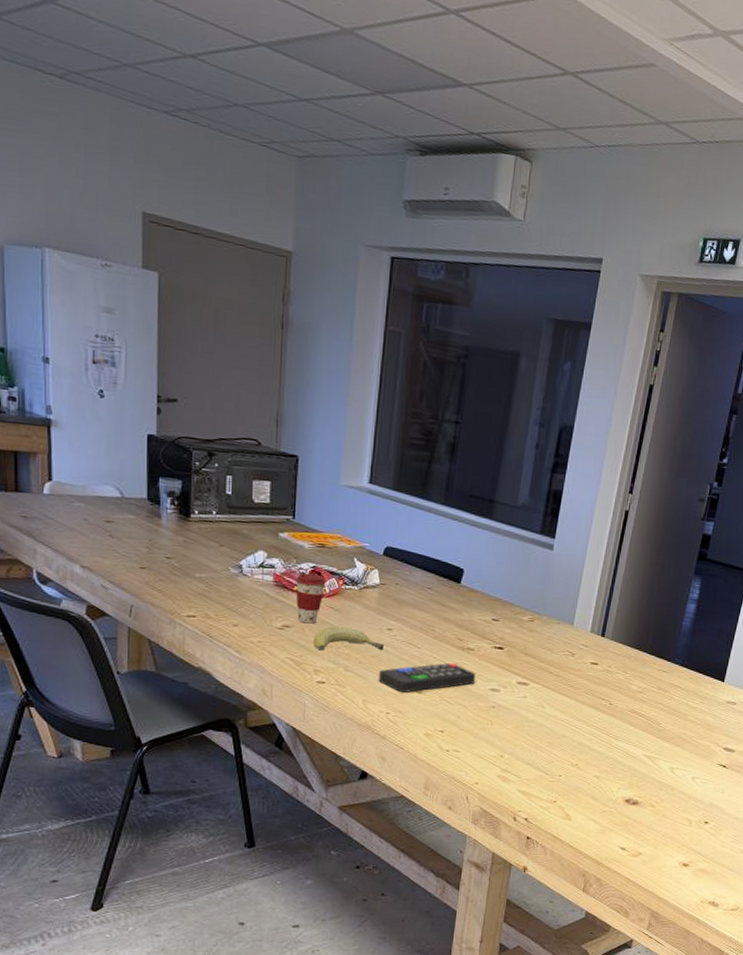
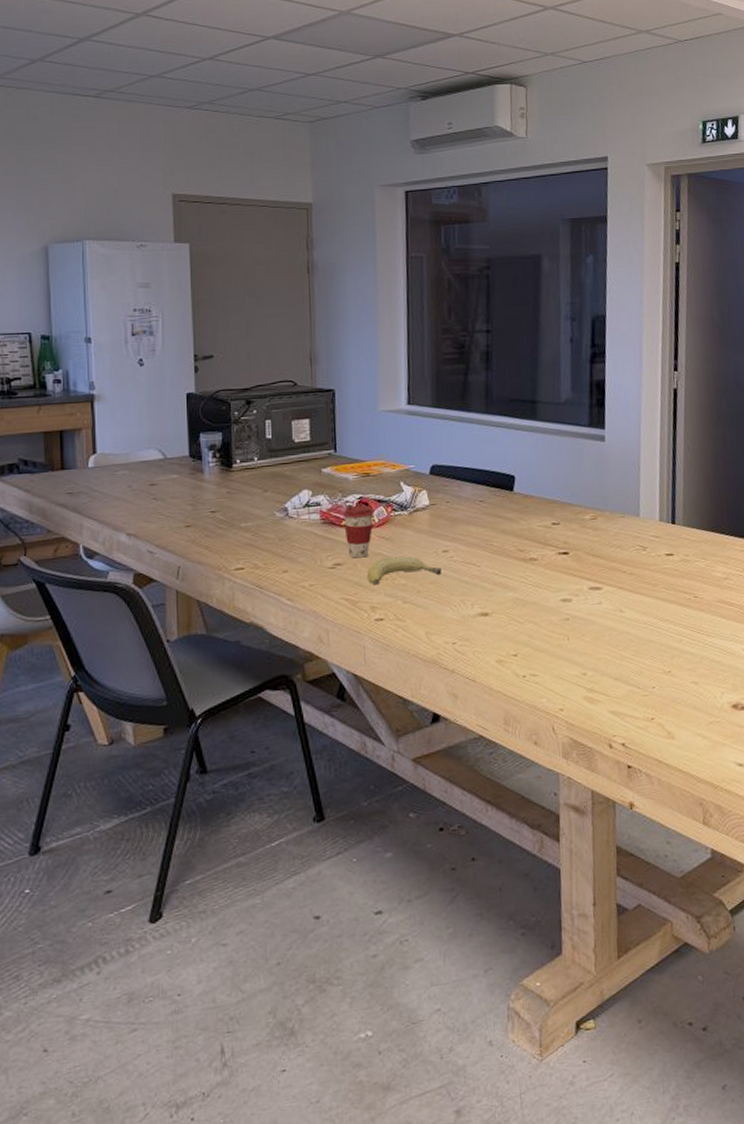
remote control: present [378,662,475,693] -> none [439,576,543,619]

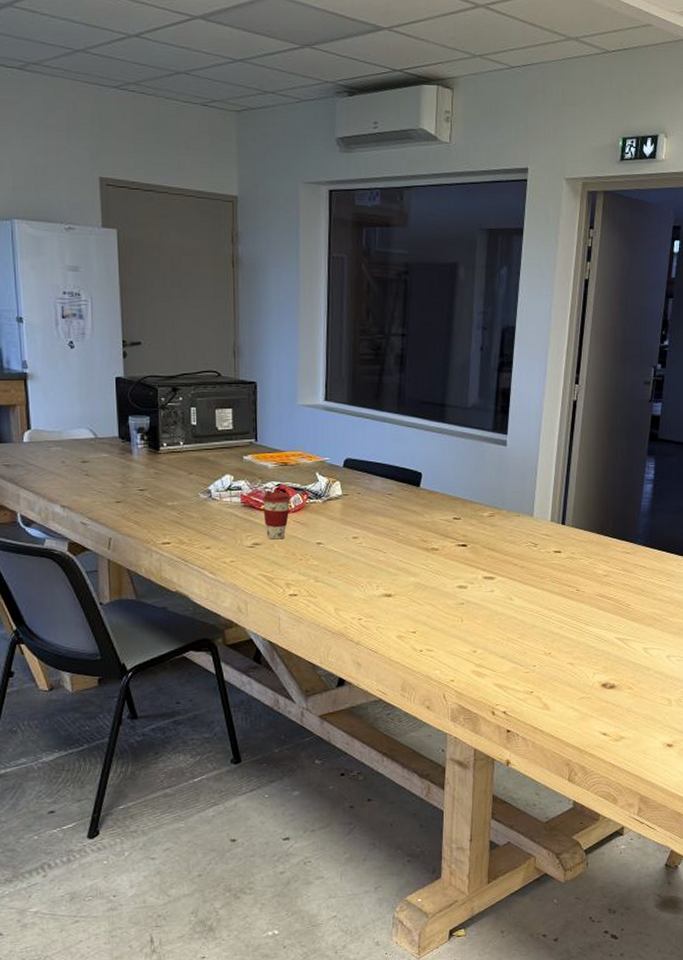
fruit: present [367,556,442,585] -> none [283,540,351,564]

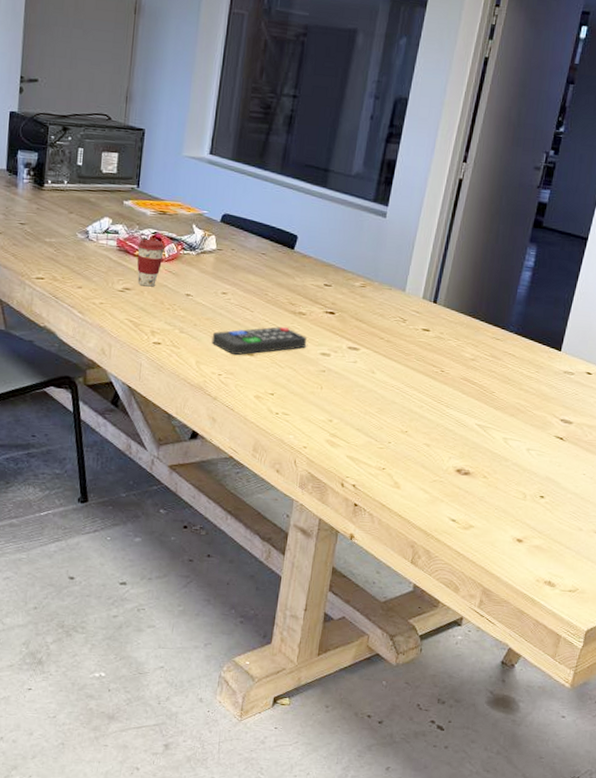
remote control: none [348,564,442,598] -> present [211,326,306,356]

